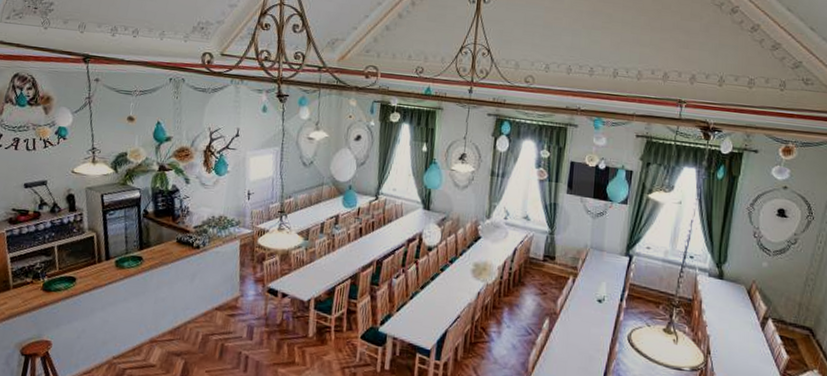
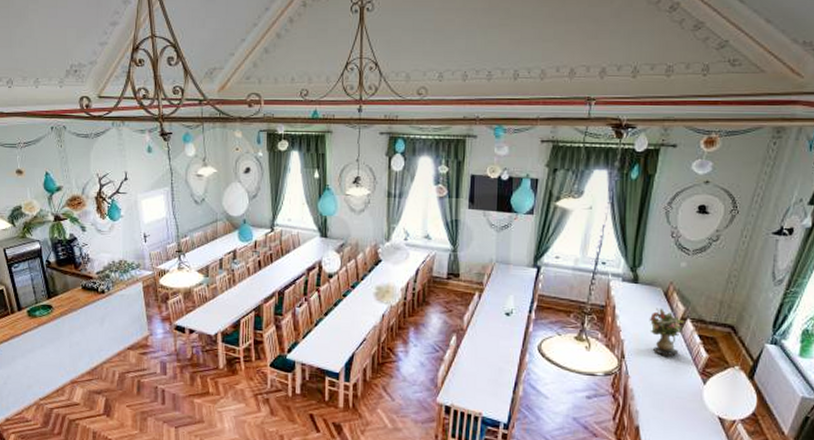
bouquet: none [733,305,766,355] -> present [649,307,684,356]

